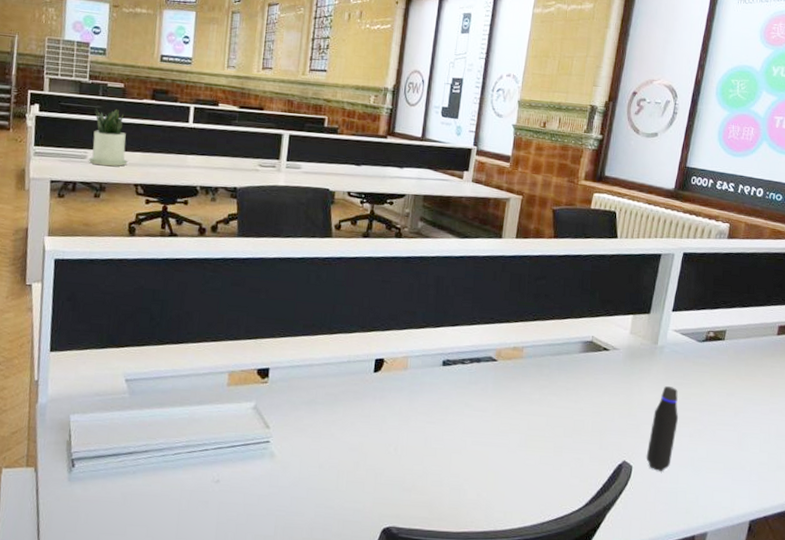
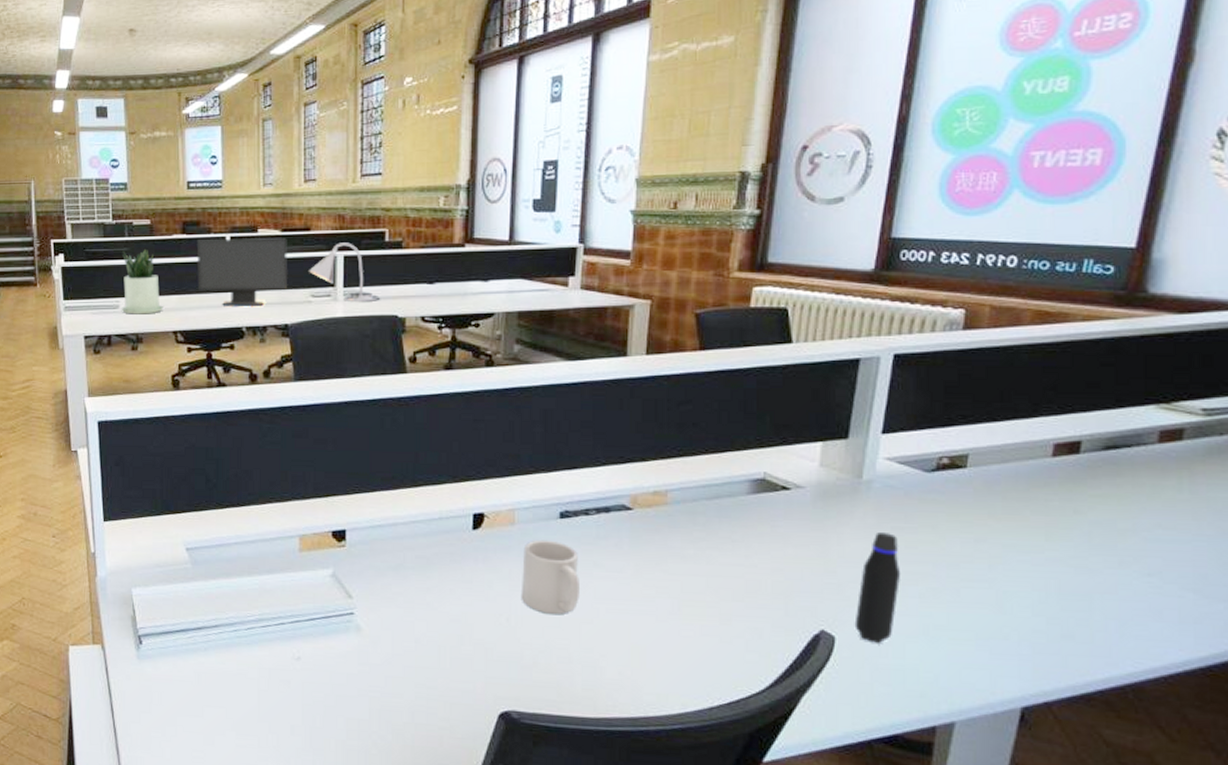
computer monitor: none [161,106,243,170] -> present [196,237,288,306]
table lamp: none [258,123,316,175] -> present [307,242,380,301]
mug: none [407,382,454,446] -> present [520,539,579,615]

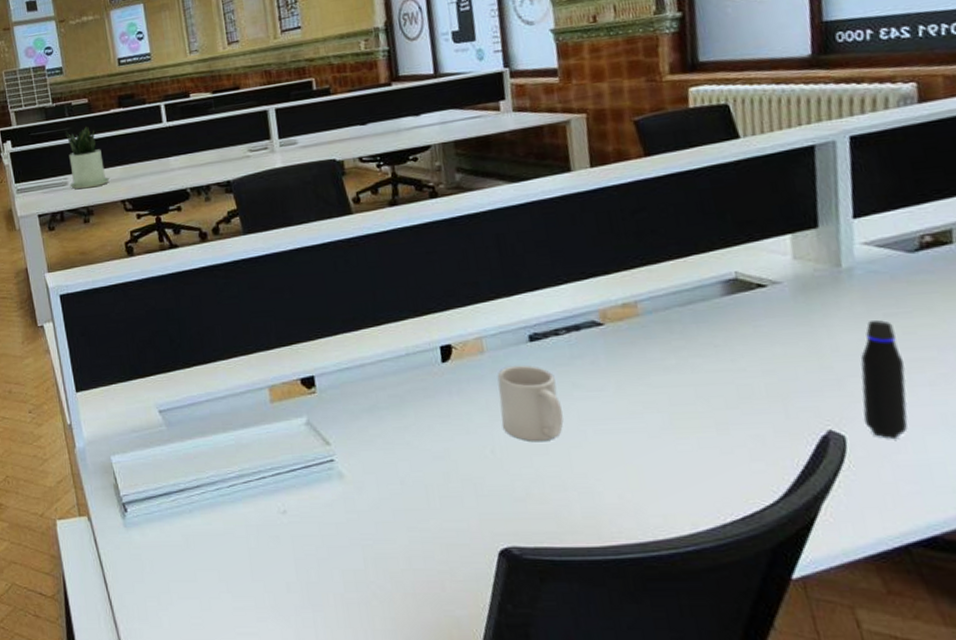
computer monitor: present [196,237,288,306] -> none [133,99,226,171]
table lamp: present [307,242,380,301] -> none [242,96,316,152]

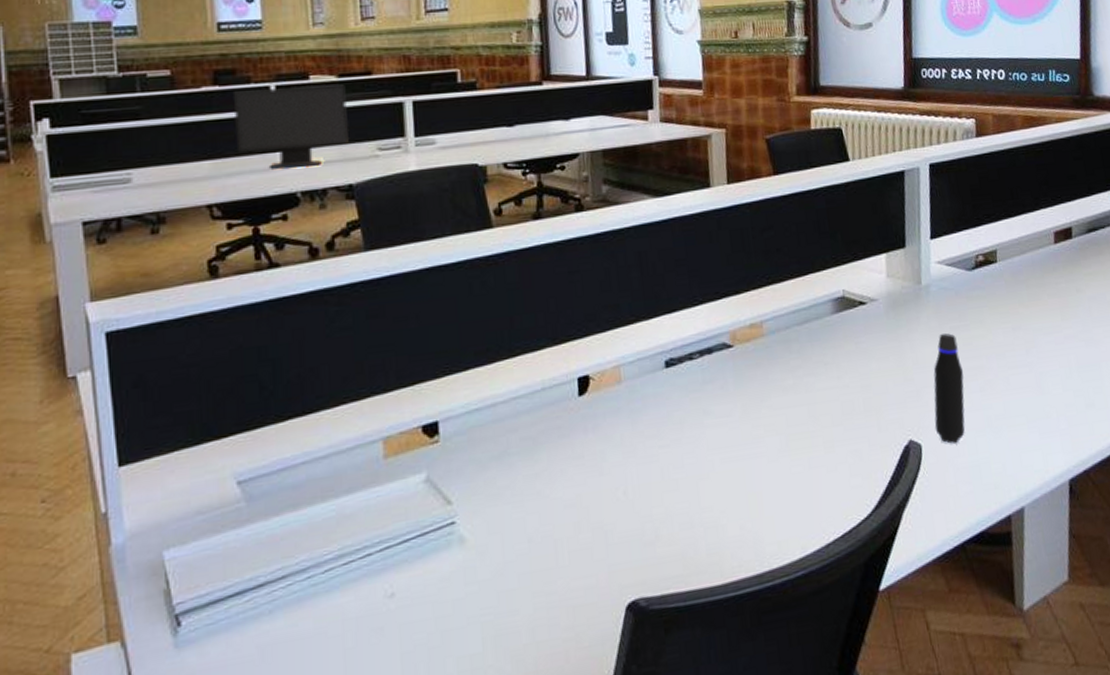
planter: present [65,127,109,190] -> none [134,107,192,189]
computer monitor: none [133,99,226,171] -> present [232,84,350,169]
mug: present [497,365,564,442] -> none [633,393,694,478]

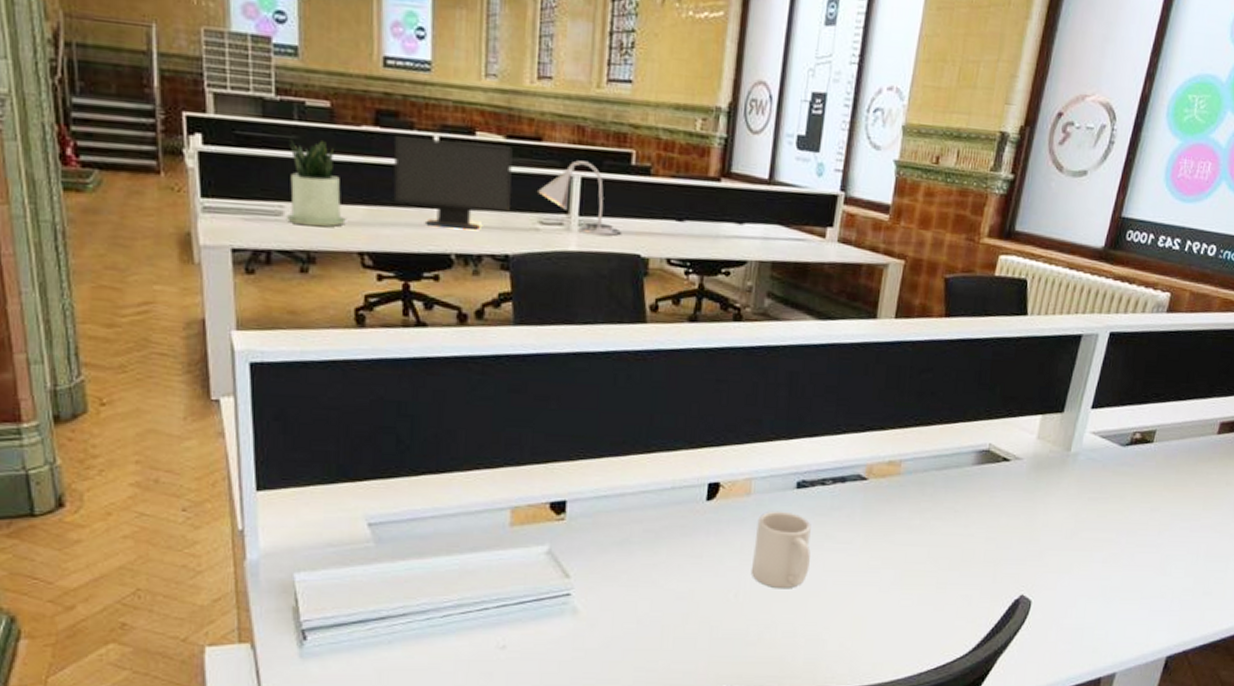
planter: none [134,107,192,189] -> present [286,138,346,228]
table lamp: none [372,86,457,153] -> present [536,160,621,236]
mug: none [633,393,694,478] -> present [751,511,811,589]
water bottle: present [933,333,965,444] -> none [1048,503,1092,606]

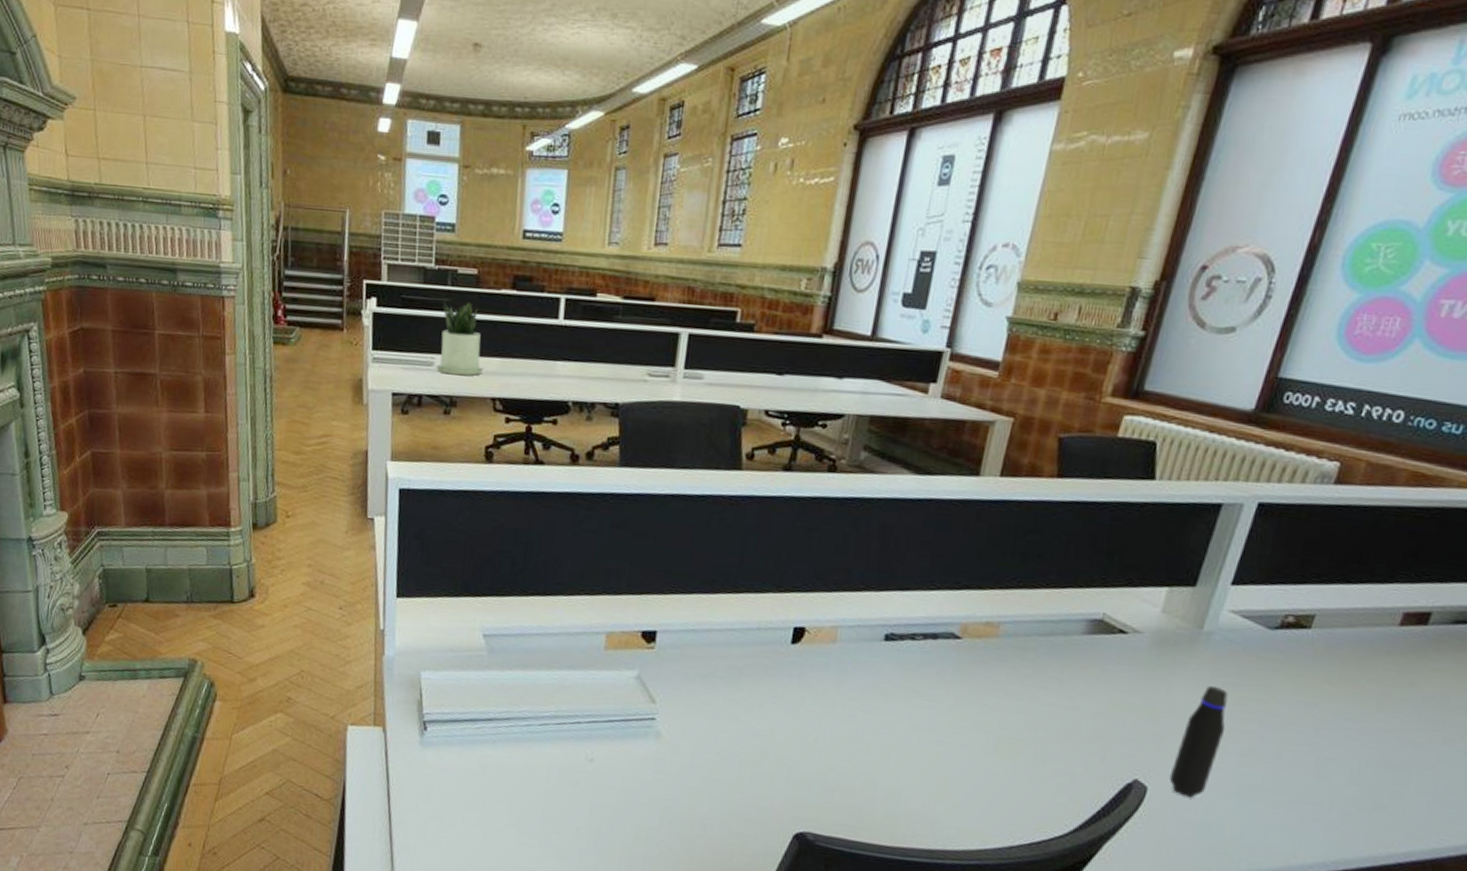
computer monitor: present [393,136,513,230] -> none [524,298,628,380]
table lamp: present [536,160,621,236] -> none [647,318,723,388]
mug: present [751,511,811,589] -> none [832,660,898,740]
water bottle: none [1048,503,1092,606] -> present [1169,686,1228,799]

